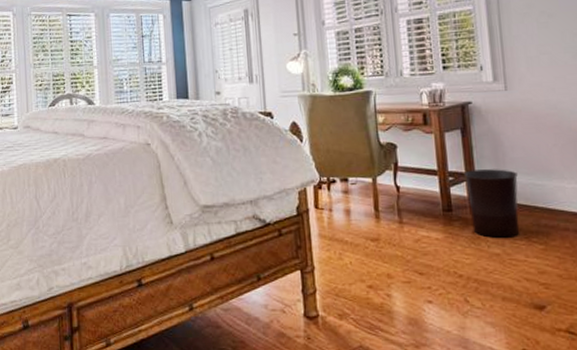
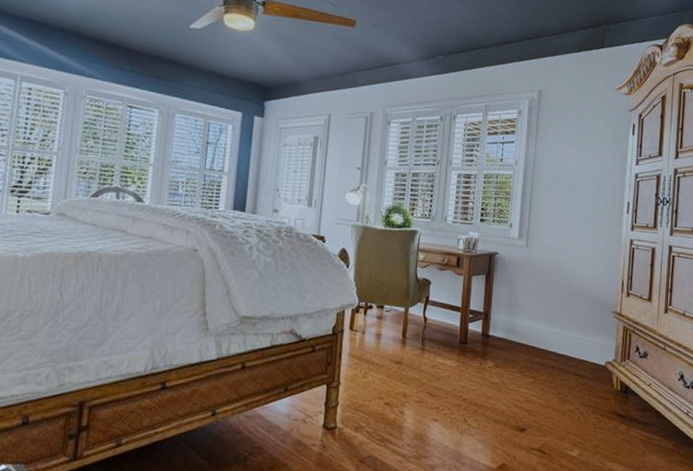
waste bin: present [463,169,520,238] -> none [481,310,524,370]

